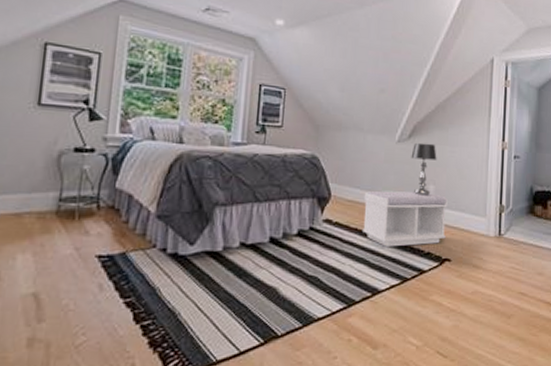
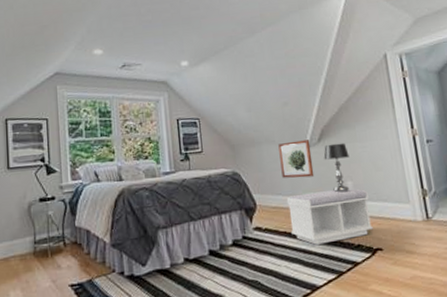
wall art: none [364,132,400,174] -> present [278,139,315,178]

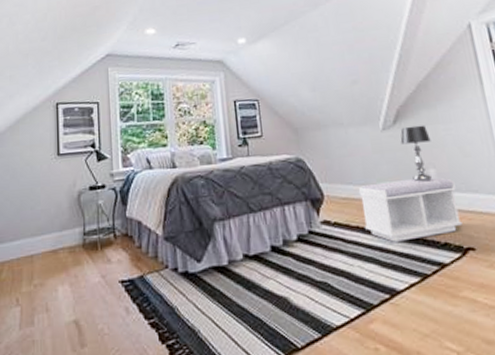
wall art: present [278,139,315,178] -> none [347,122,390,166]

